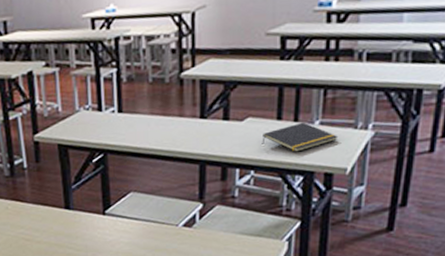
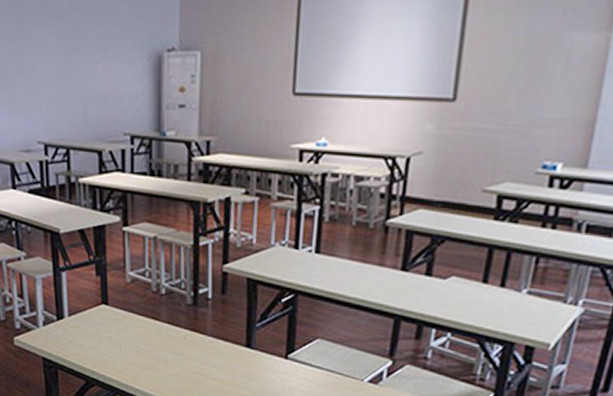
notepad: present [262,122,339,152] -> none [463,288,546,320]

